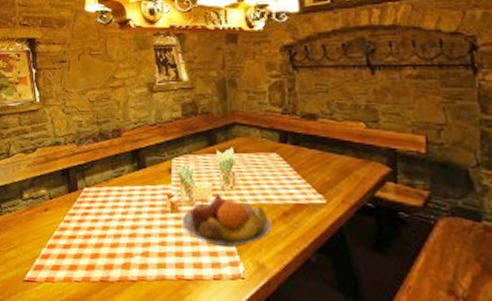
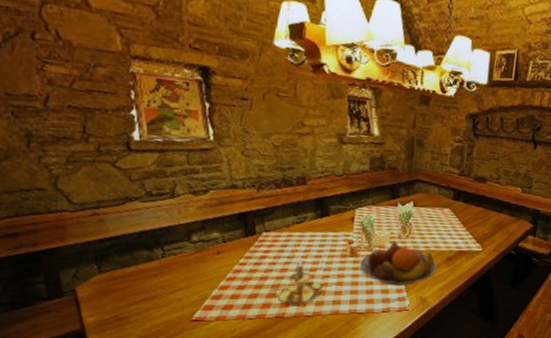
candle holder: none [93,210,146,268] -> present [269,254,323,305]

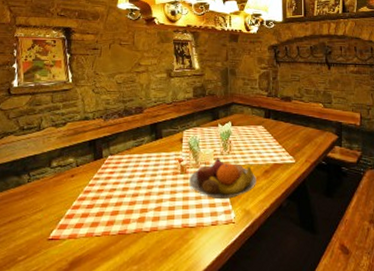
candle holder: present [269,254,323,305] -> none [113,173,159,222]

